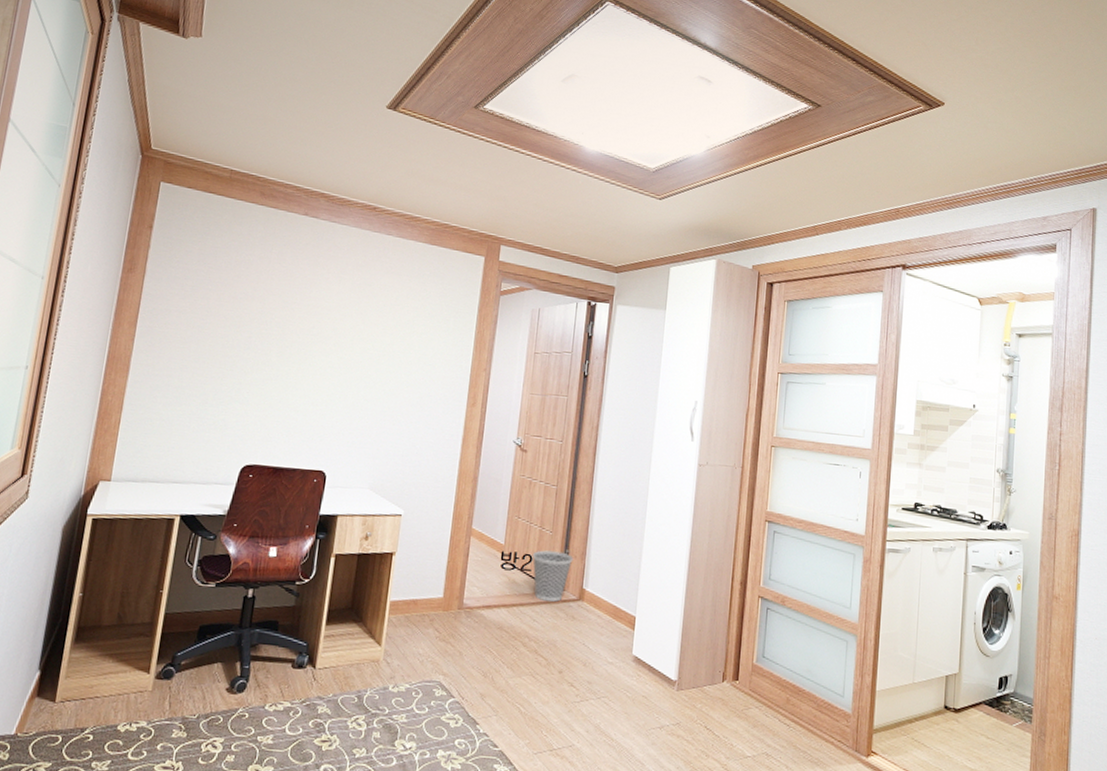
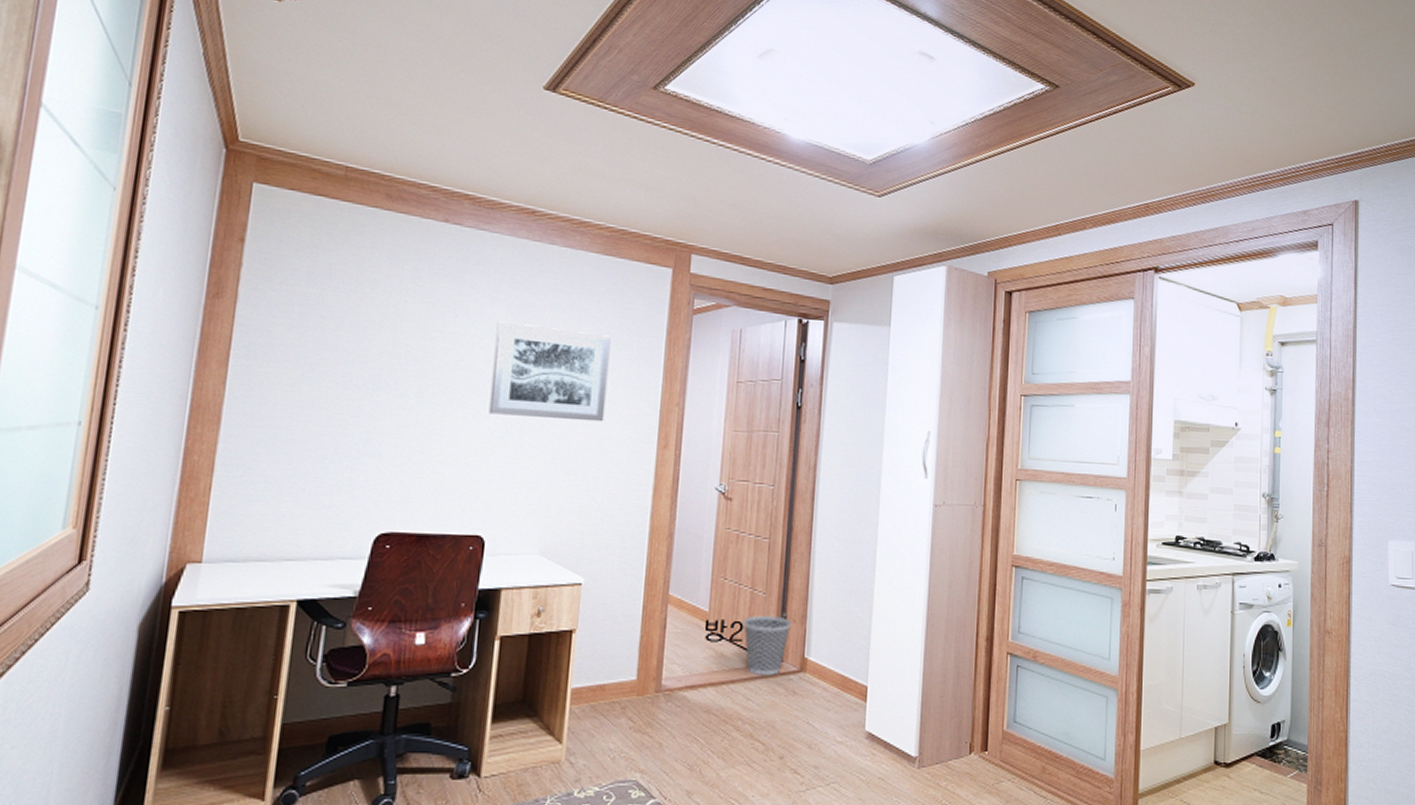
wall art: none [333,296,433,382] -> present [488,321,611,422]

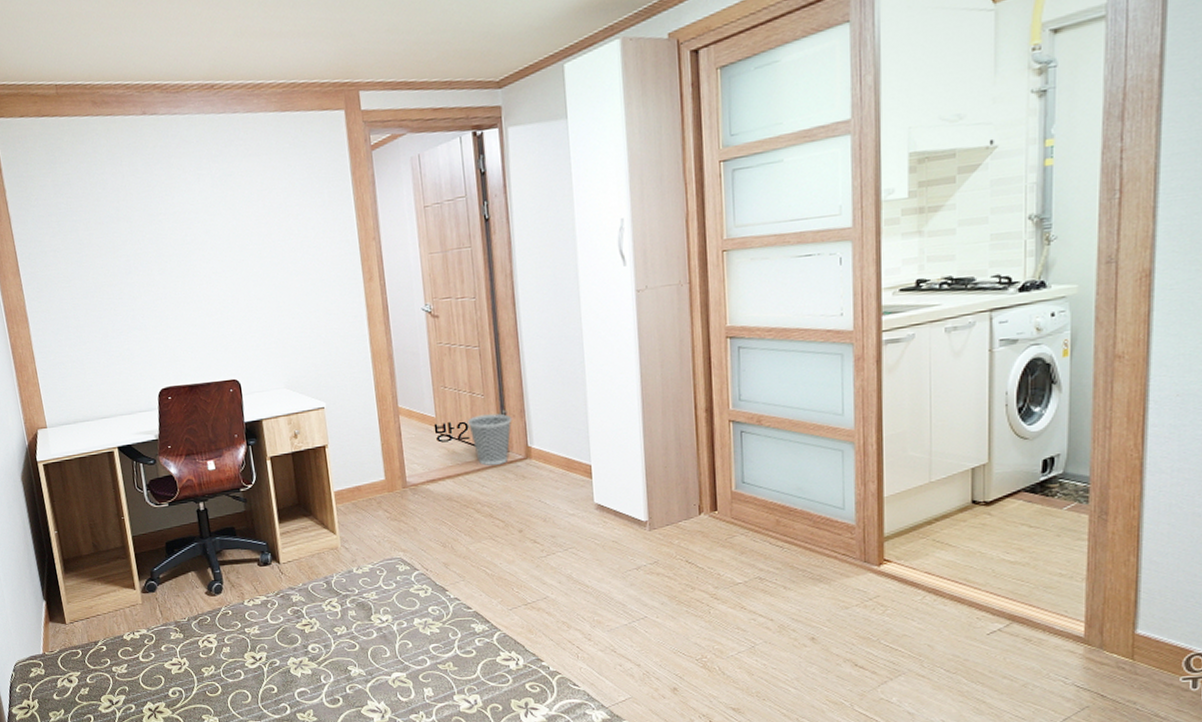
wall art: present [488,321,611,422] -> none [206,187,313,277]

